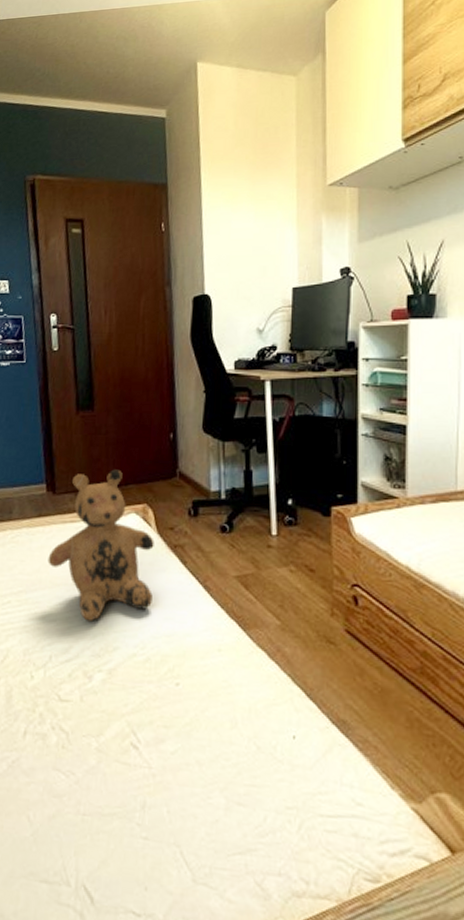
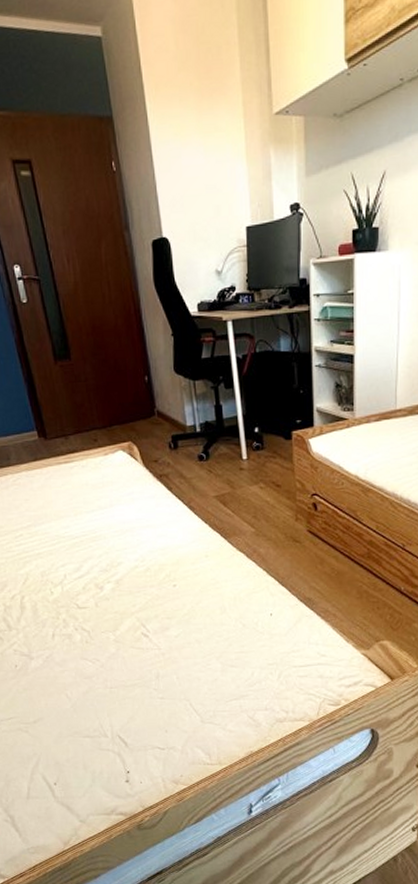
teddy bear: present [48,469,154,622] -> none [49,413,146,544]

